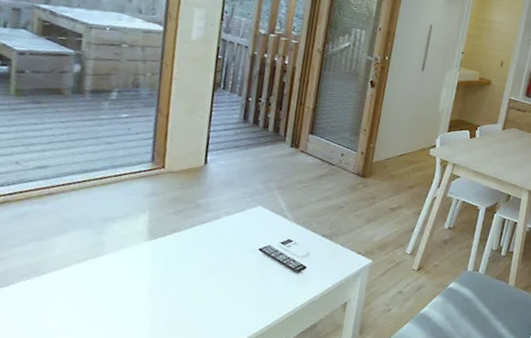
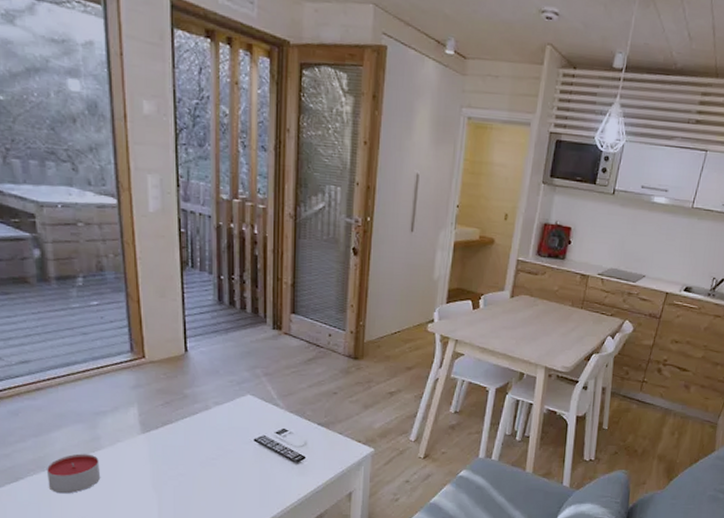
candle: none [39,259,99,300] -> present [47,453,100,494]

